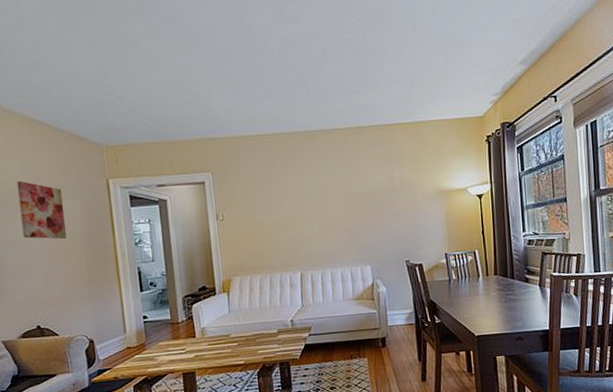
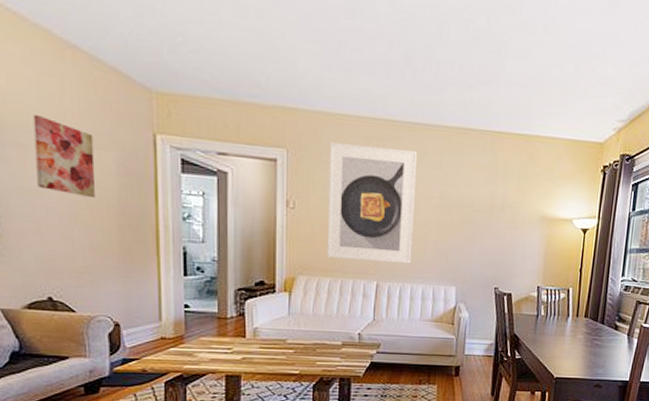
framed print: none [246,154,328,257] -> present [327,143,417,264]

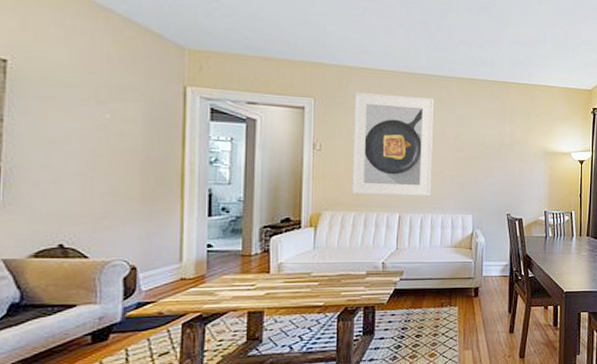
wall art: present [33,114,96,199] -> none [58,69,122,146]

